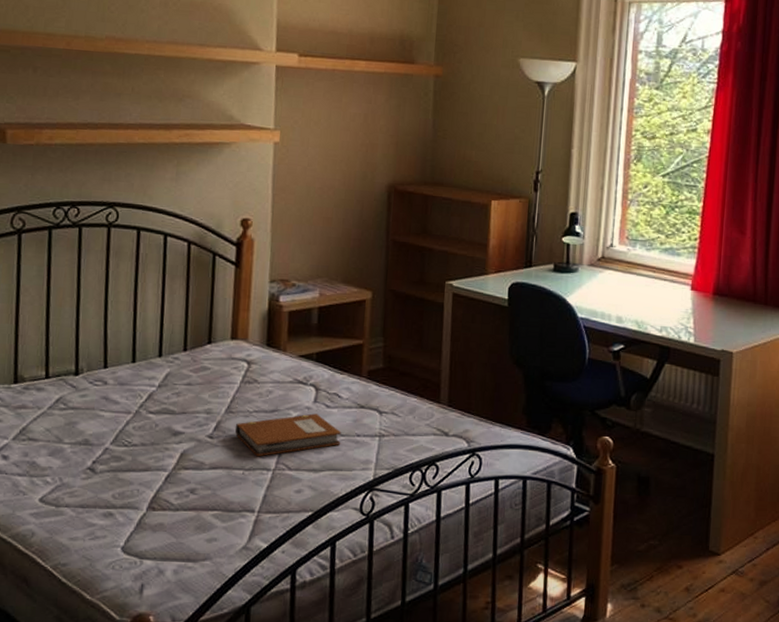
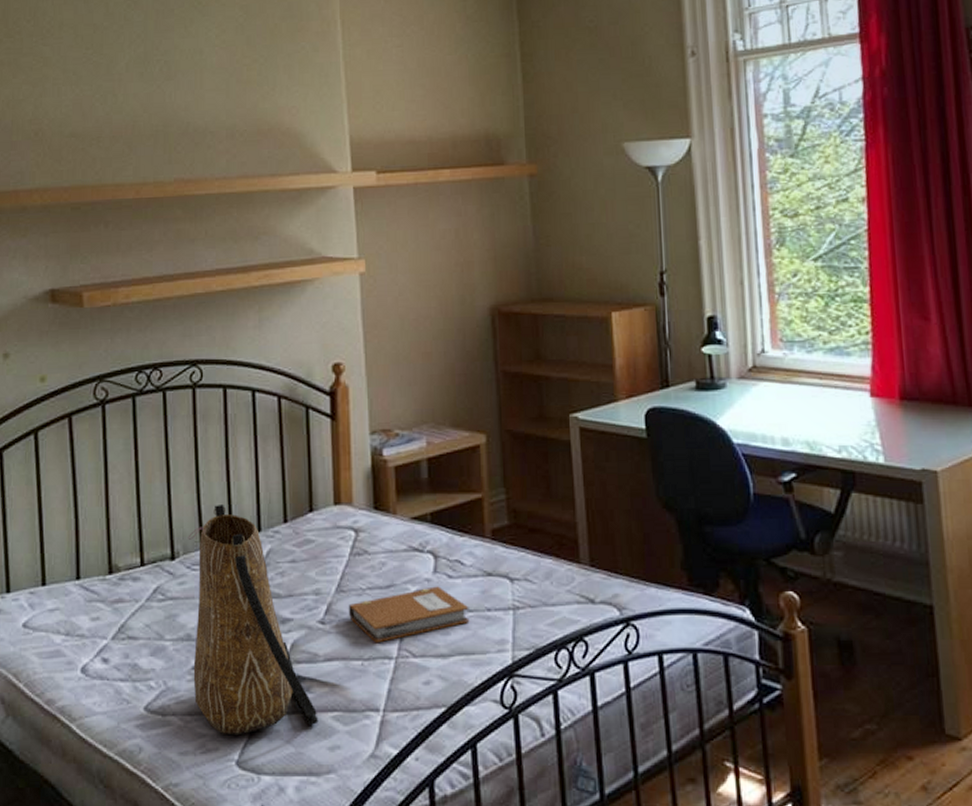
tote bag: none [87,331,200,526] -> present [188,505,318,736]

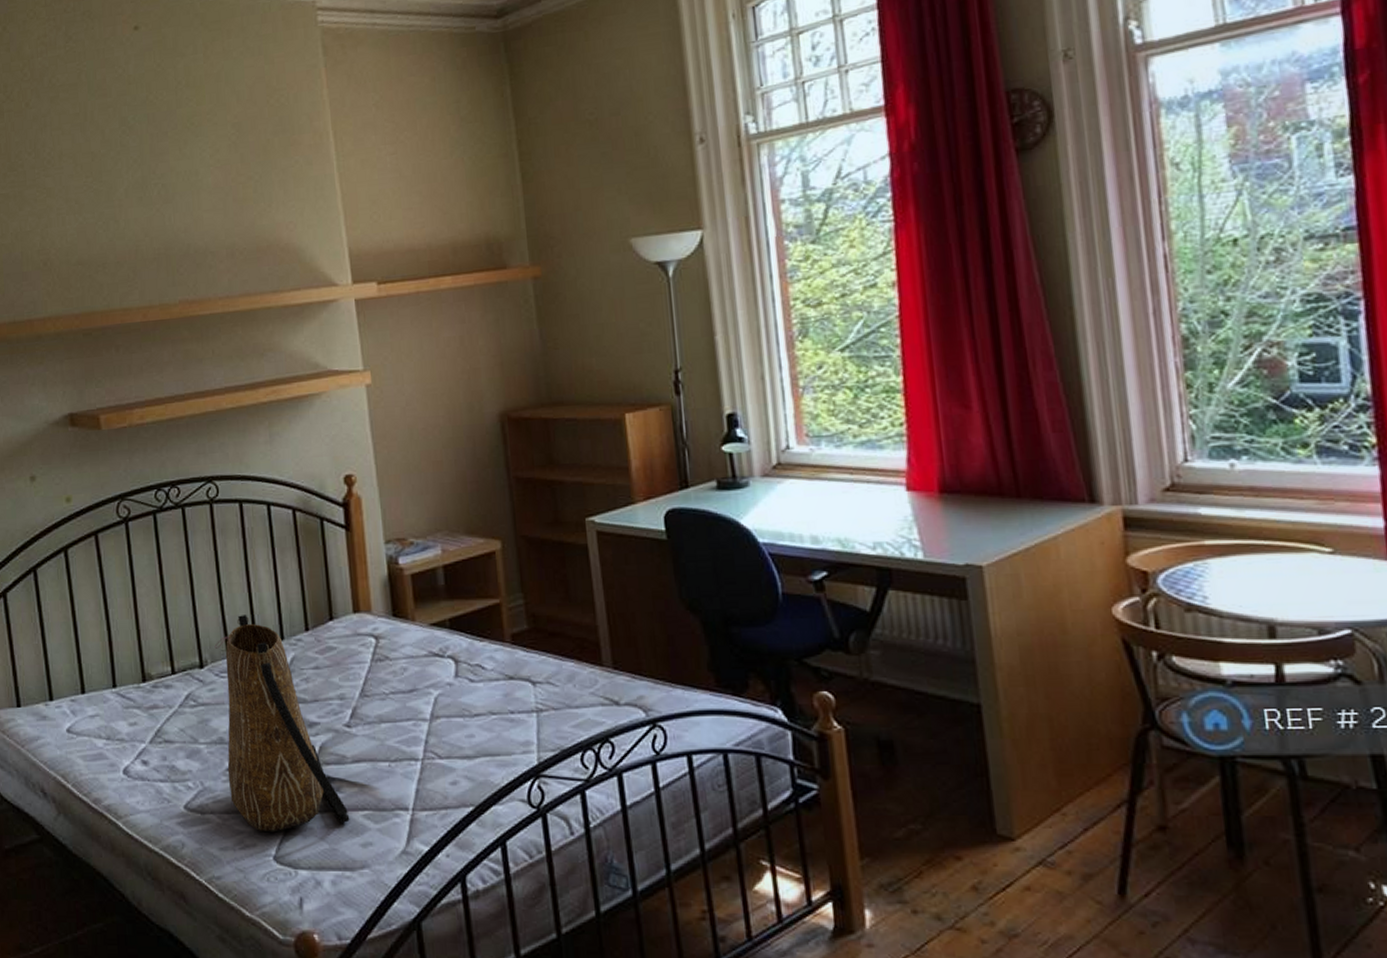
notebook: present [348,586,470,643] -> none [372,690,493,746]

